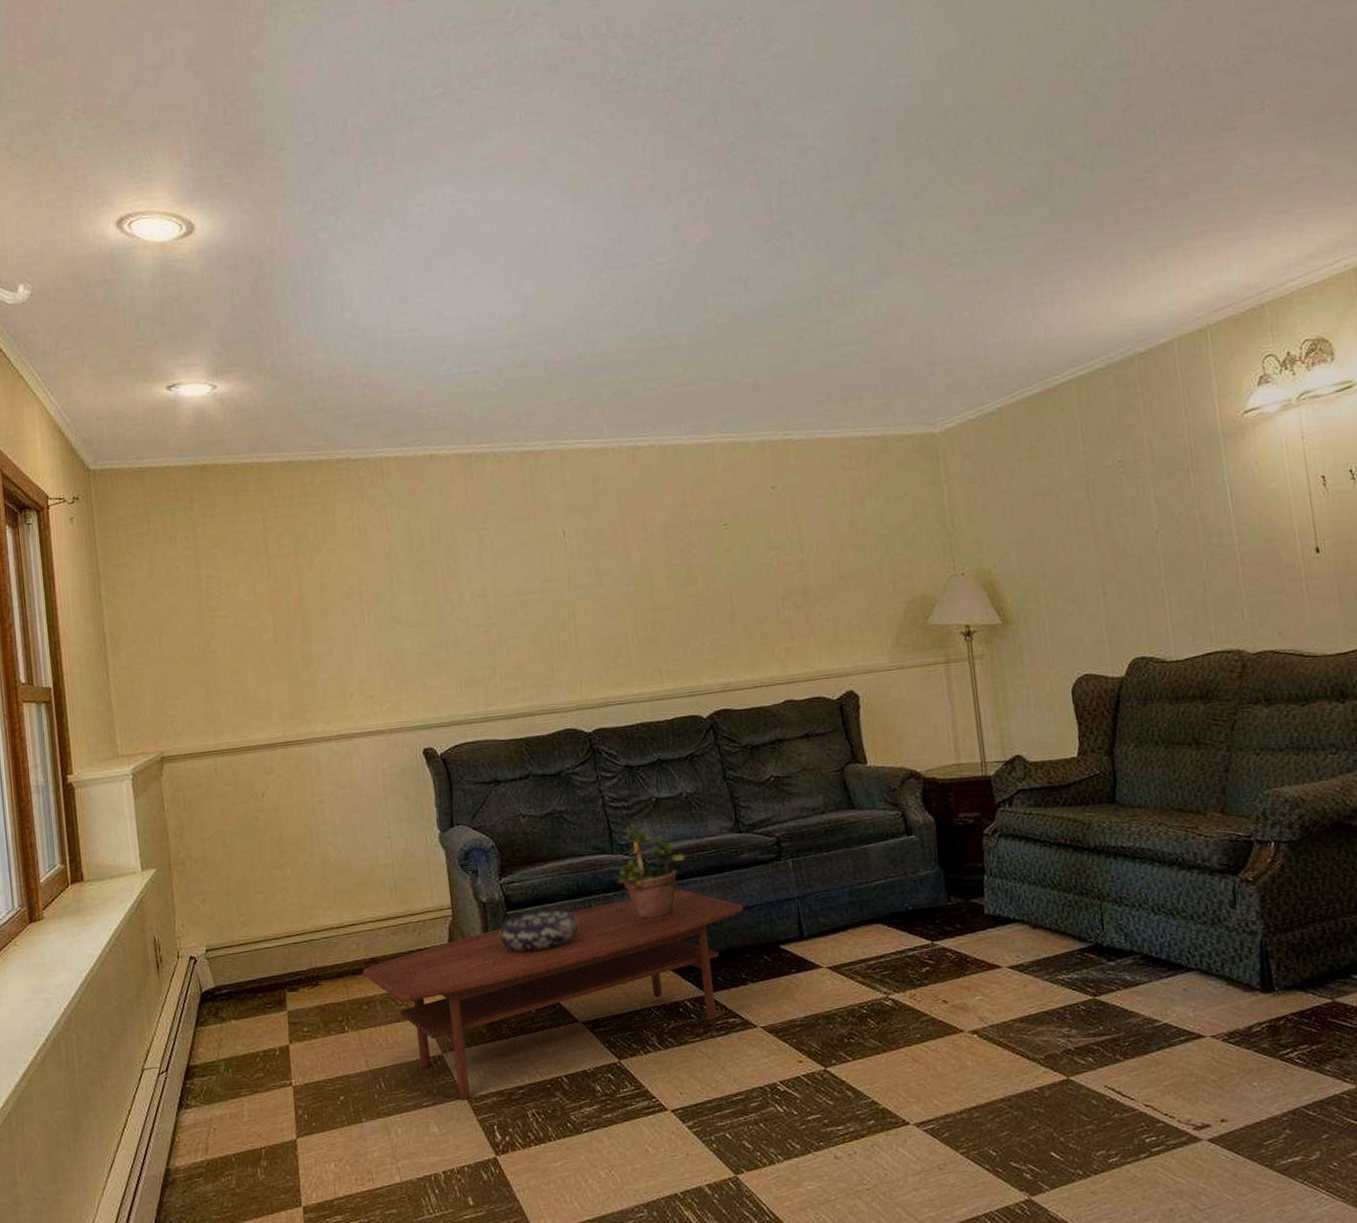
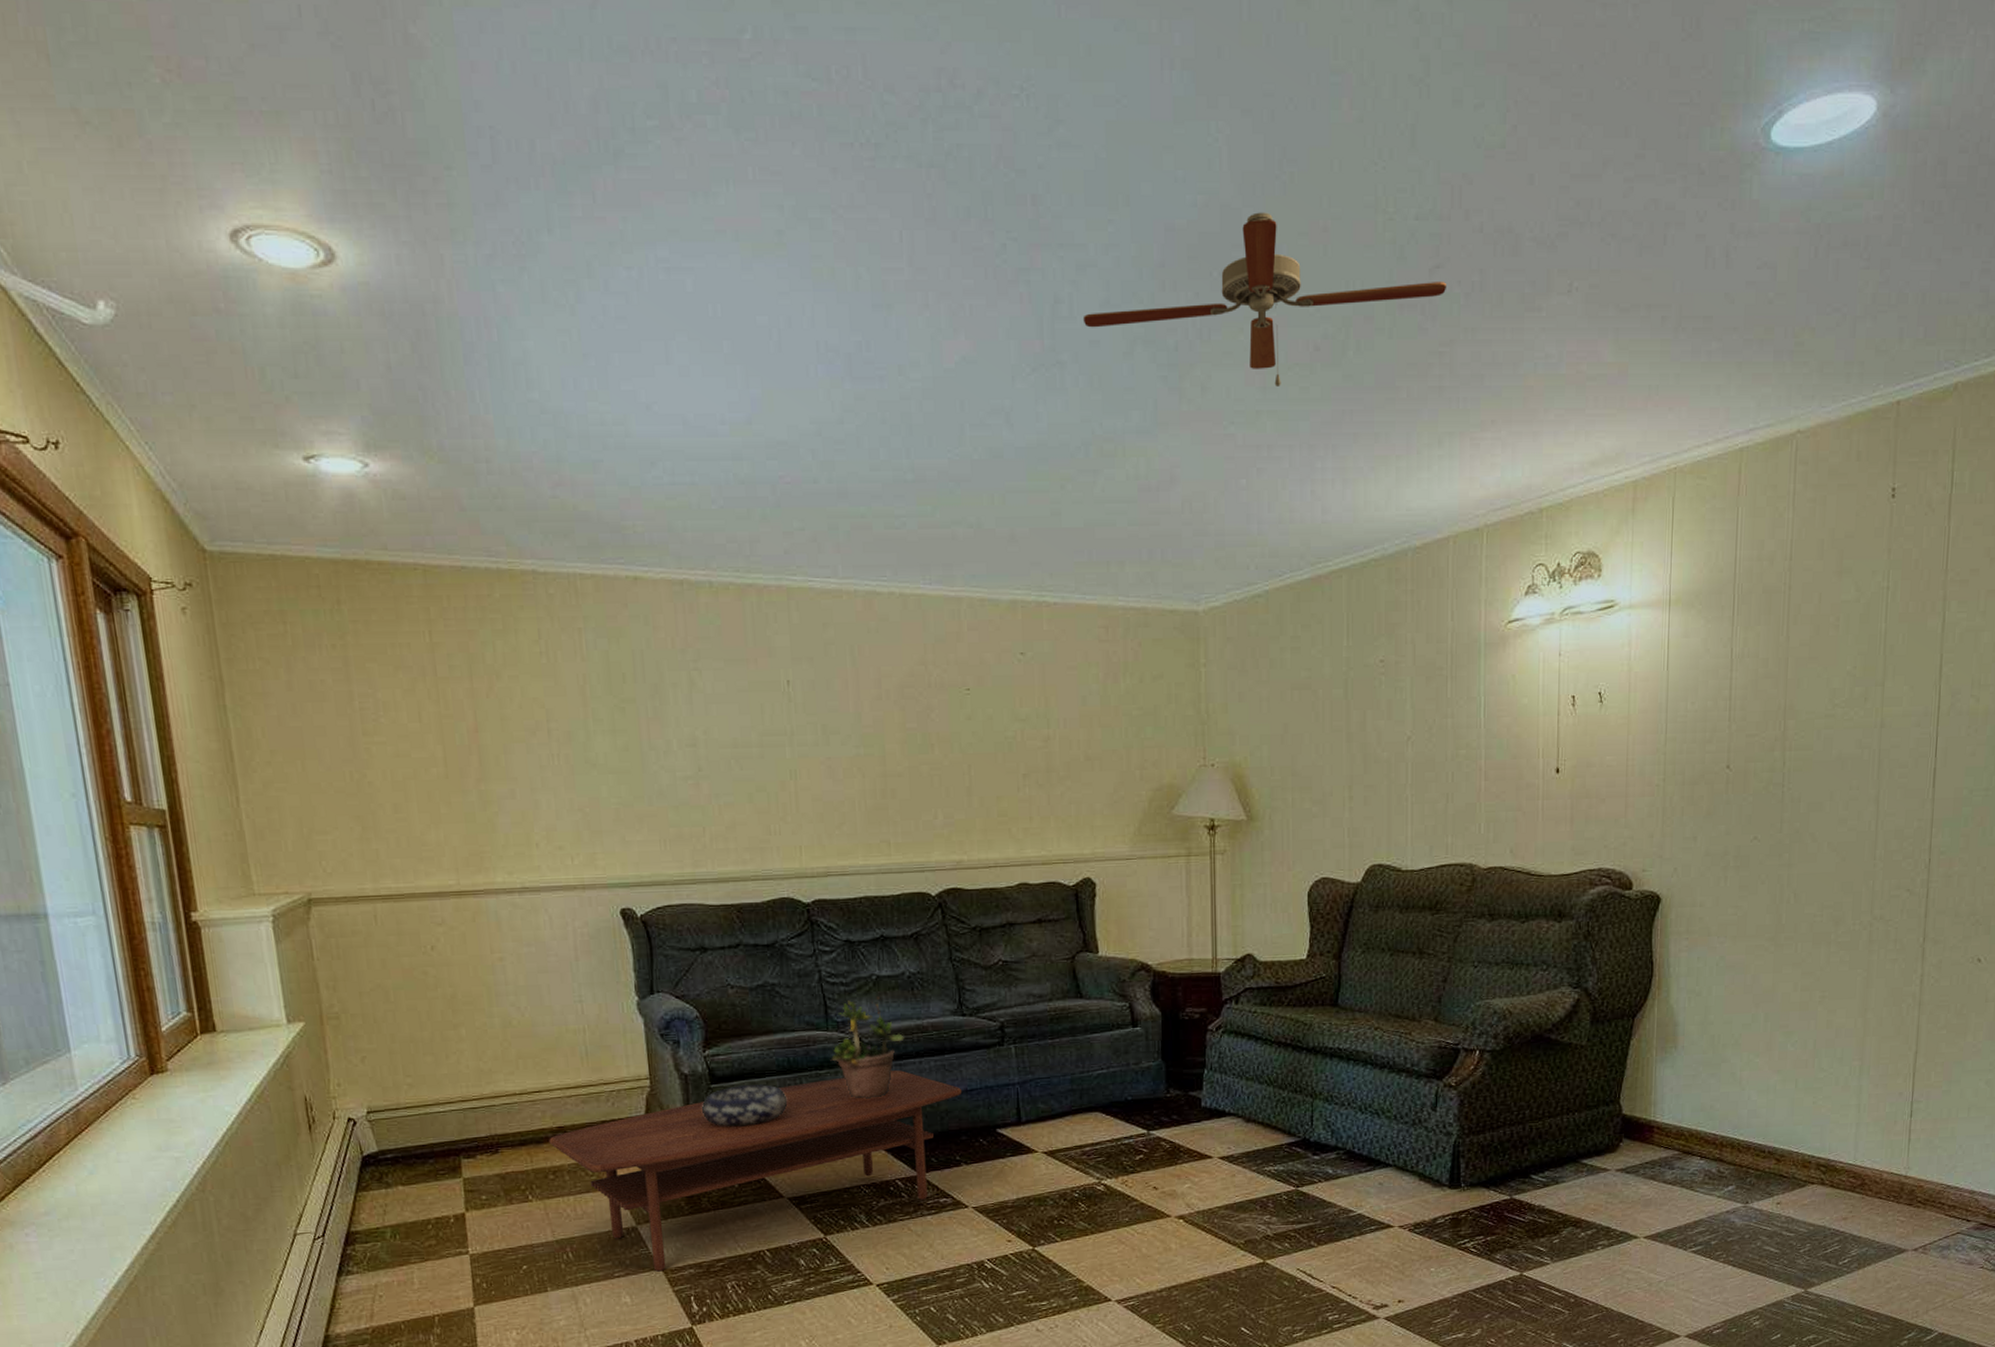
ceiling fan: none [806,83,1141,228] -> present [1083,212,1446,387]

